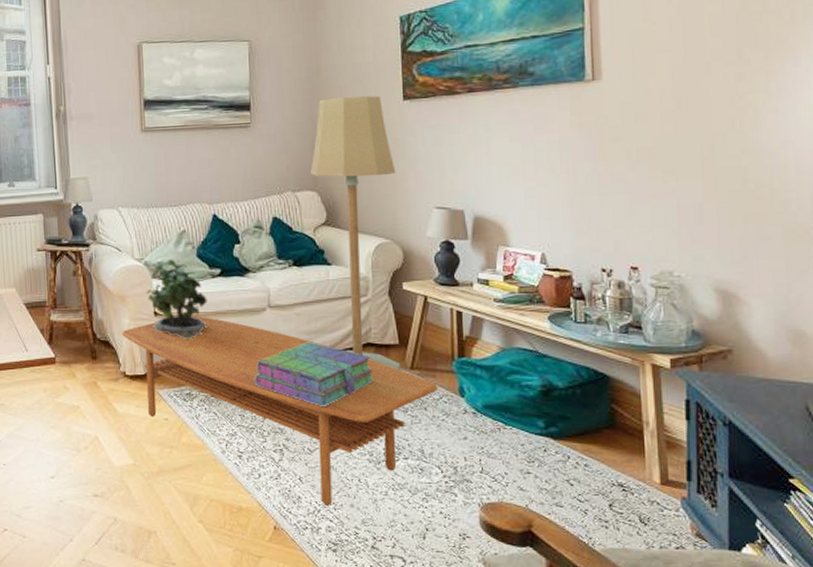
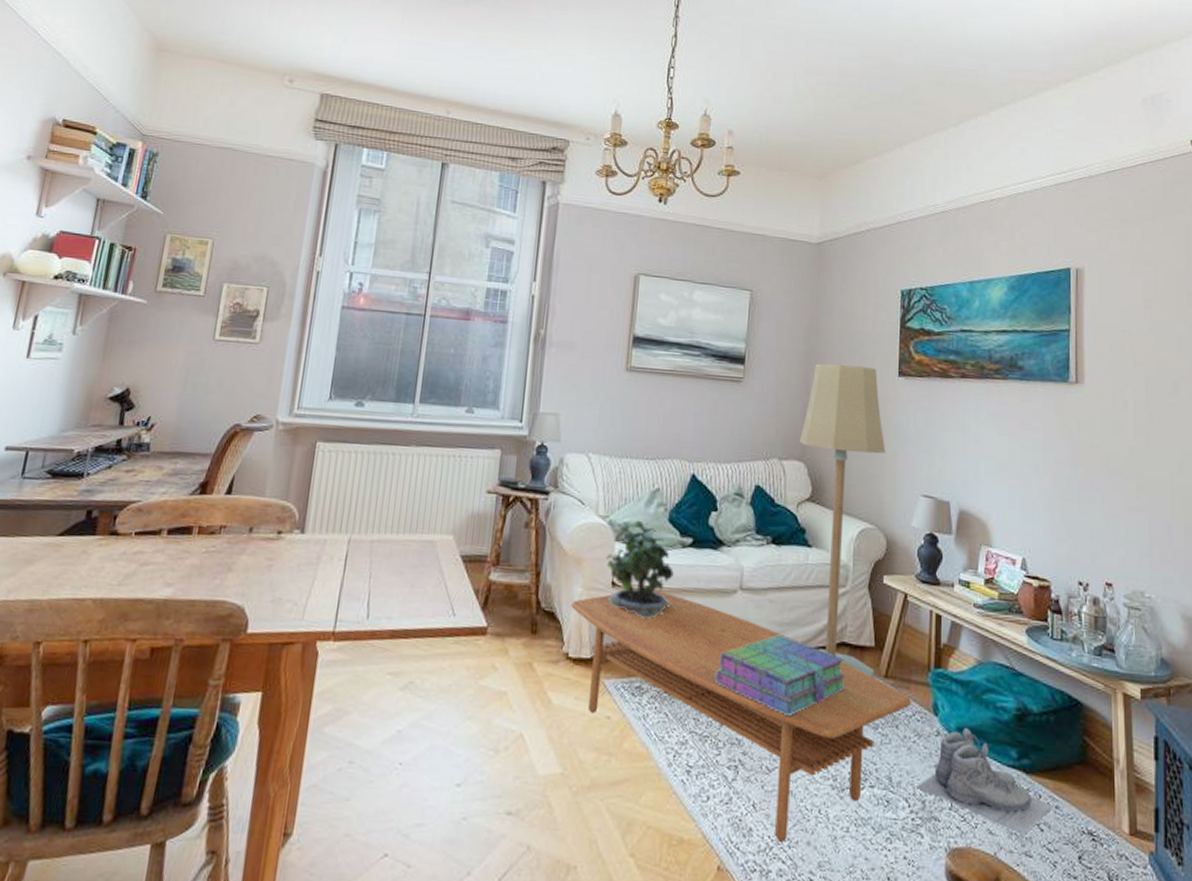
boots: none [448,404,582,491] -> present [917,727,1053,837]

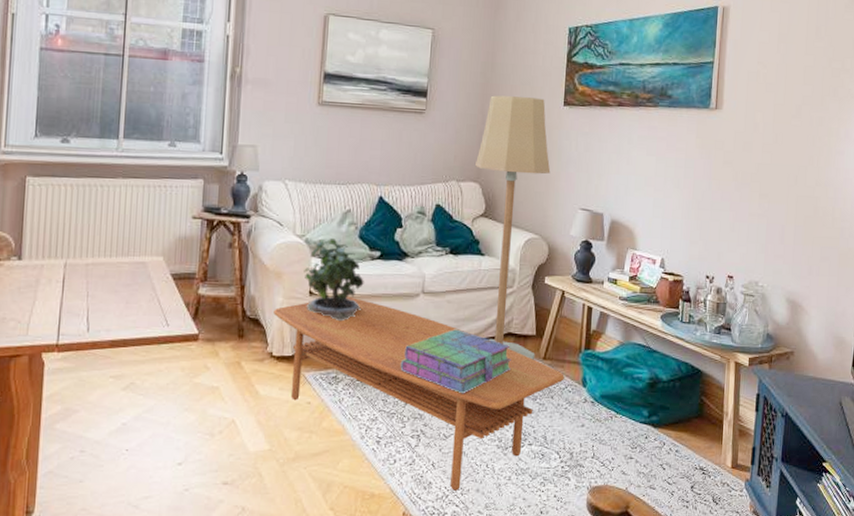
boots: present [917,727,1053,837] -> none [566,394,674,475]

